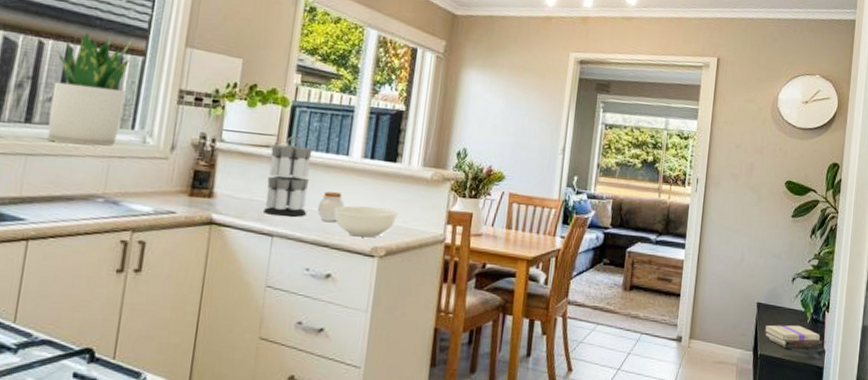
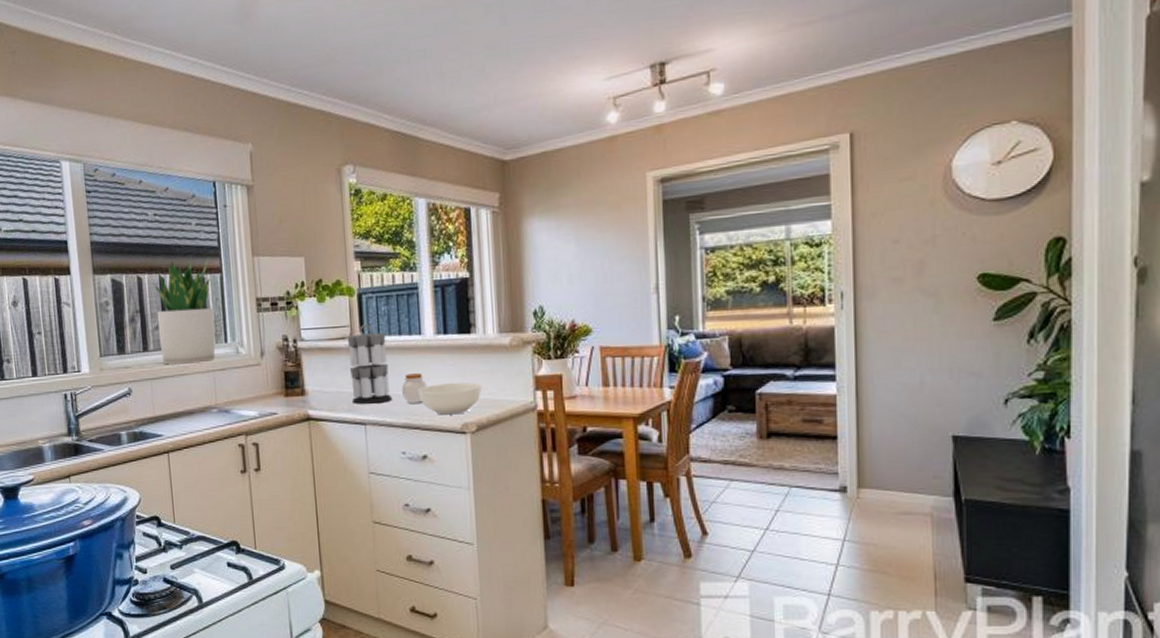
books: present [765,325,823,349] -> none [969,458,1065,490]

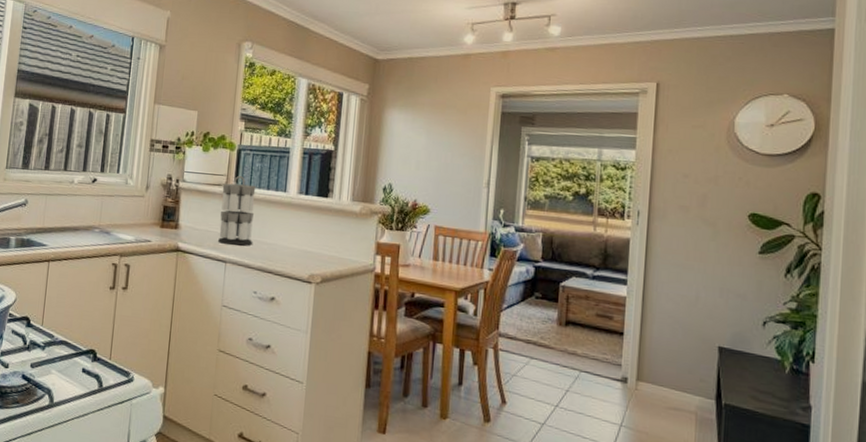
planter: present [153,257,216,365] -> none [60,96,117,188]
jar: present [401,373,427,403] -> none [261,224,285,251]
bowl: present [417,382,483,415] -> none [275,236,331,266]

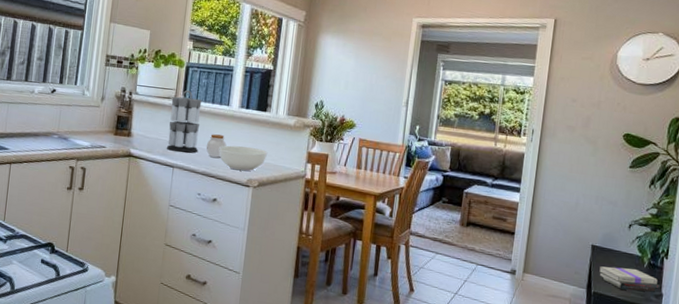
jar: none [261,224,285,251] -> present [206,134,227,158]
bowl: none [275,236,331,266] -> present [218,145,268,172]
books: none [730,372,808,404] -> present [599,266,661,292]

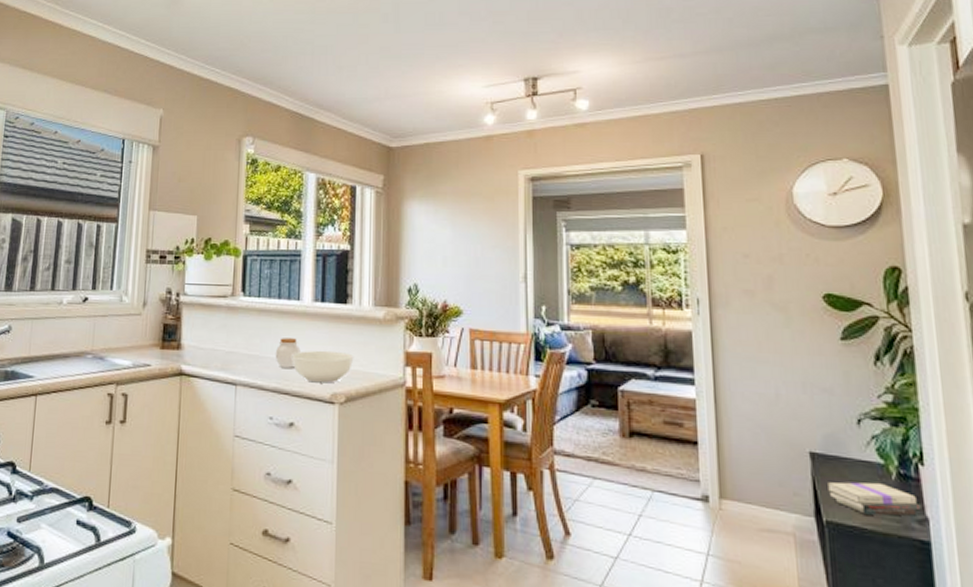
spice rack: present [166,90,202,153] -> none [225,285,266,366]

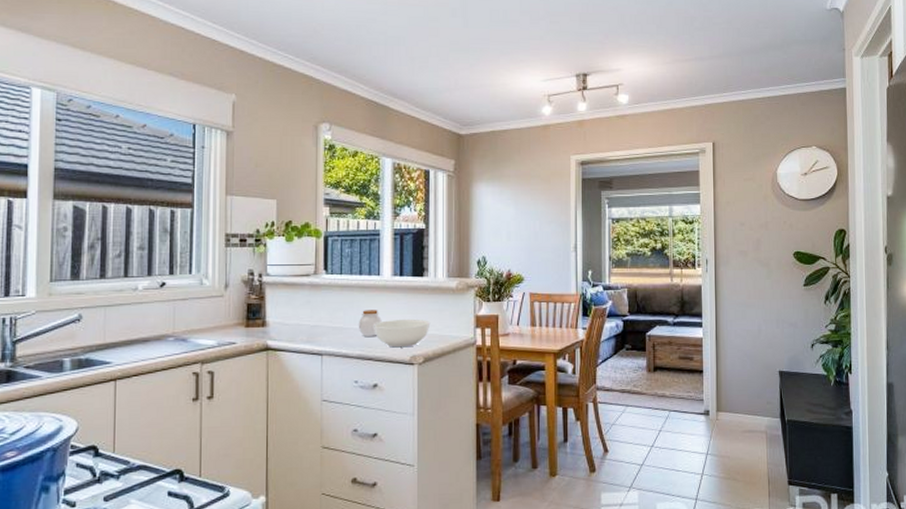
books: present [828,482,923,516] -> none [790,388,849,412]

